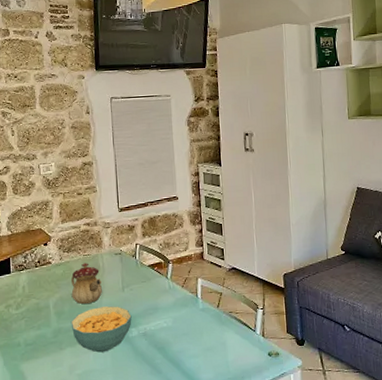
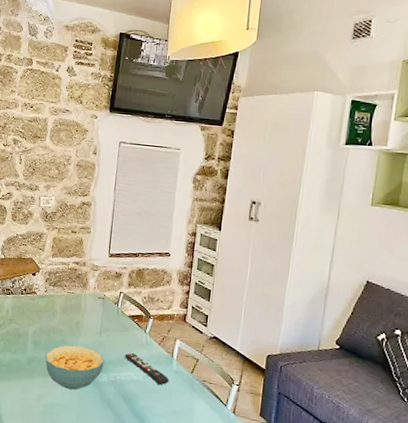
teapot: present [71,263,103,305] -> none [50,300,81,341]
remote control: none [151,300,198,327] -> present [125,352,169,385]

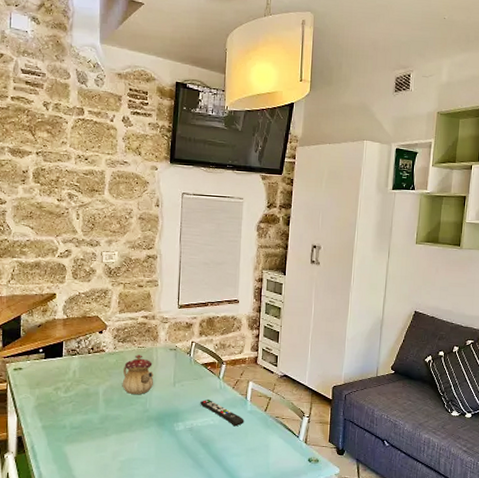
cereal bowl: present [45,345,104,390] -> none [118,398,180,443]
teapot: none [50,300,81,341] -> present [122,355,154,395]

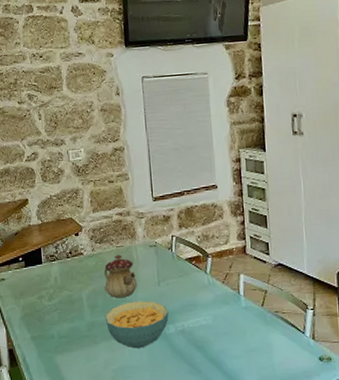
cereal bowl: none [118,398,180,443] -> present [104,300,169,349]
remote control: present [200,399,245,427] -> none [189,296,240,326]

